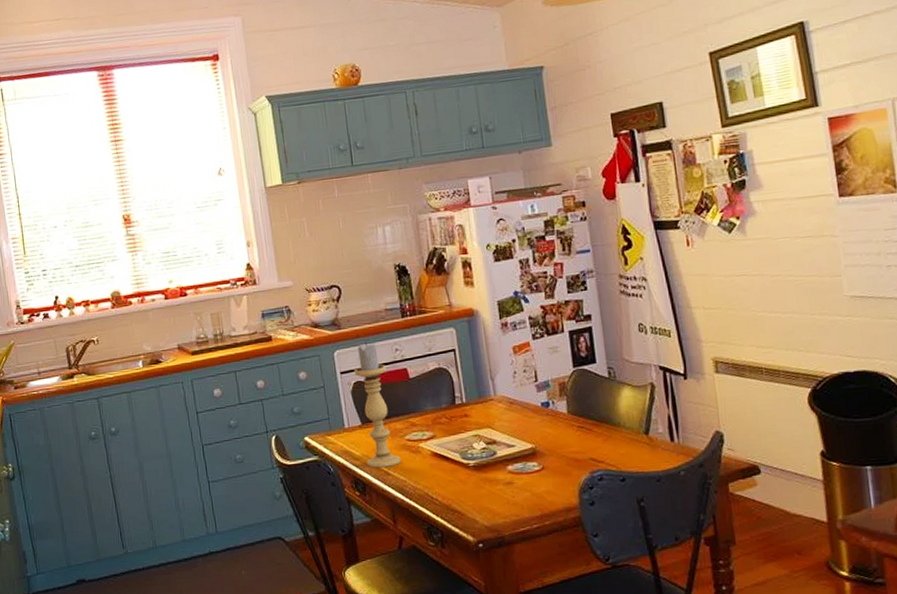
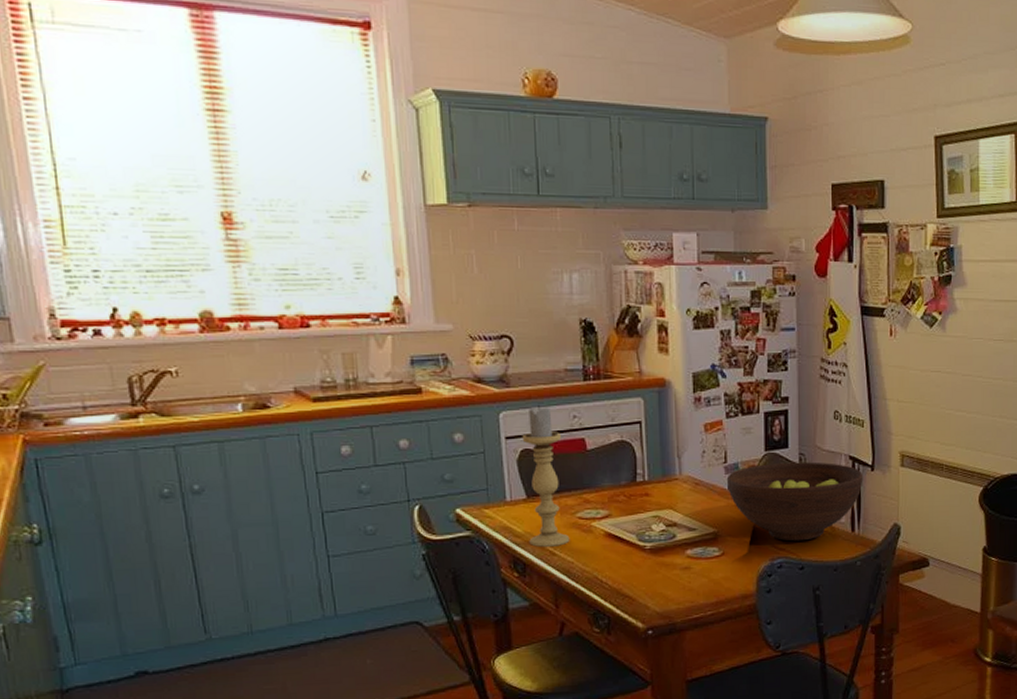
fruit bowl: none [538,374,677,454] -> present [726,462,864,541]

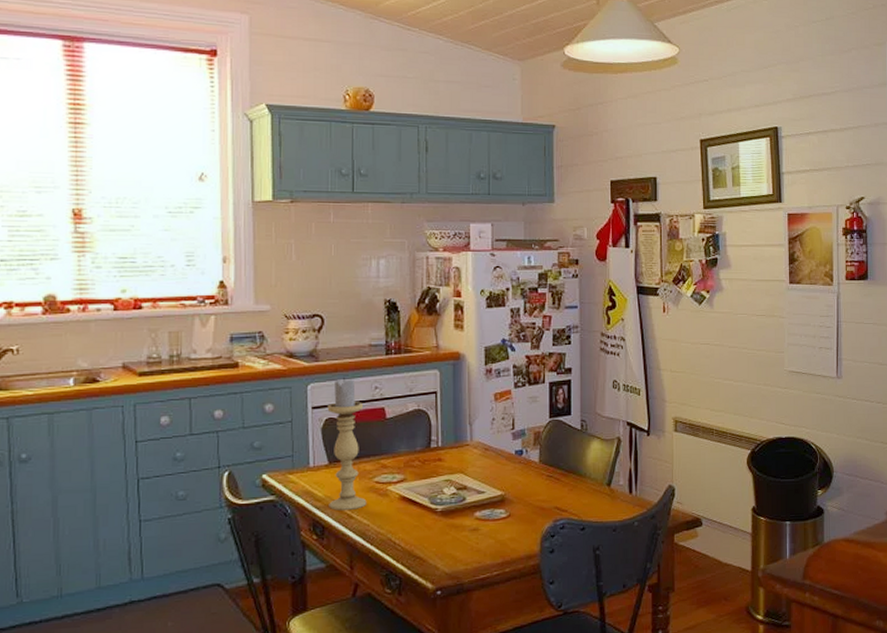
fruit bowl: present [726,462,864,541] -> none [513,427,640,503]

